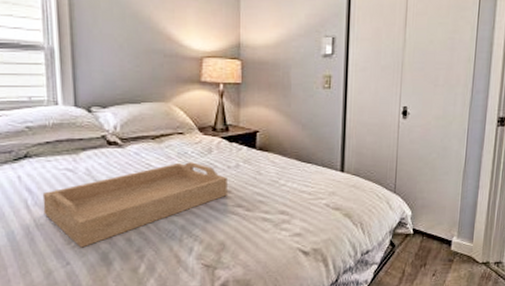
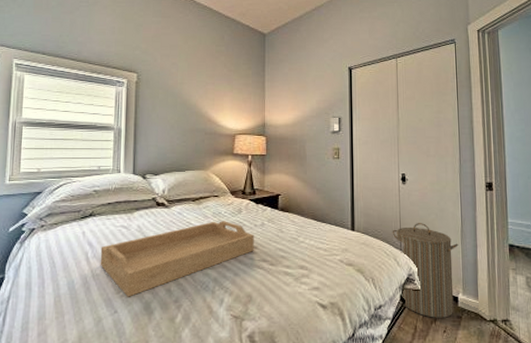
laundry hamper: none [386,163,459,262] -> present [392,223,459,318]

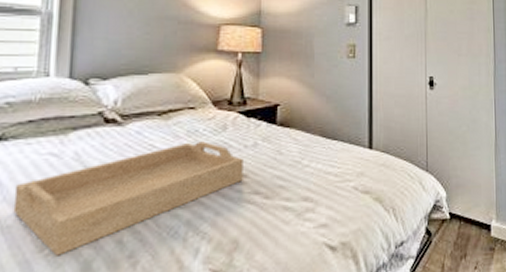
laundry hamper: present [392,223,459,318] -> none [417,137,492,253]

